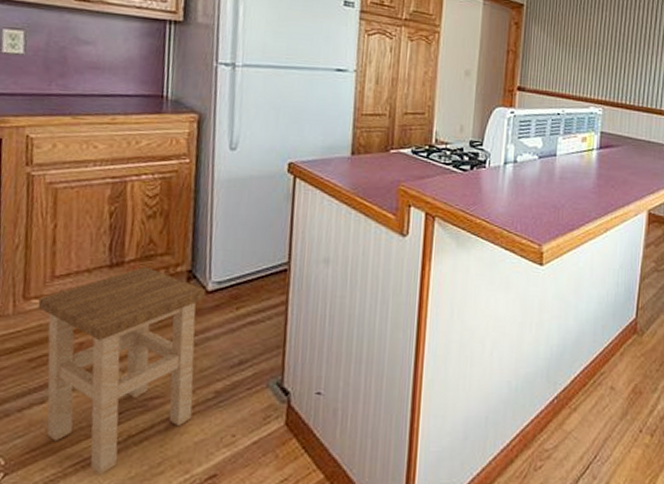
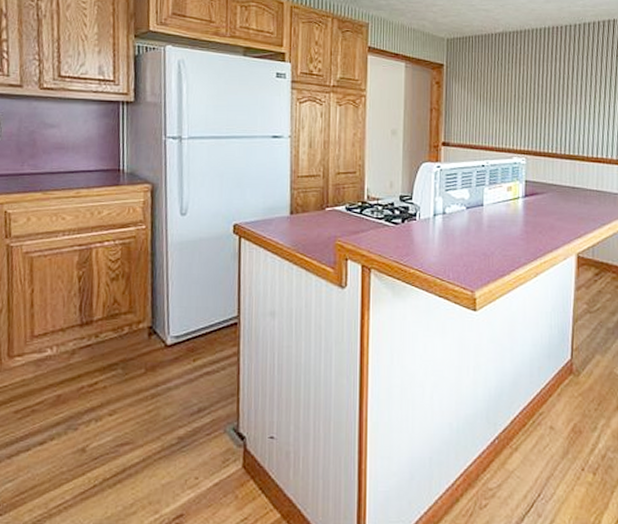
stool: present [37,267,207,475] -> none [20,325,166,516]

